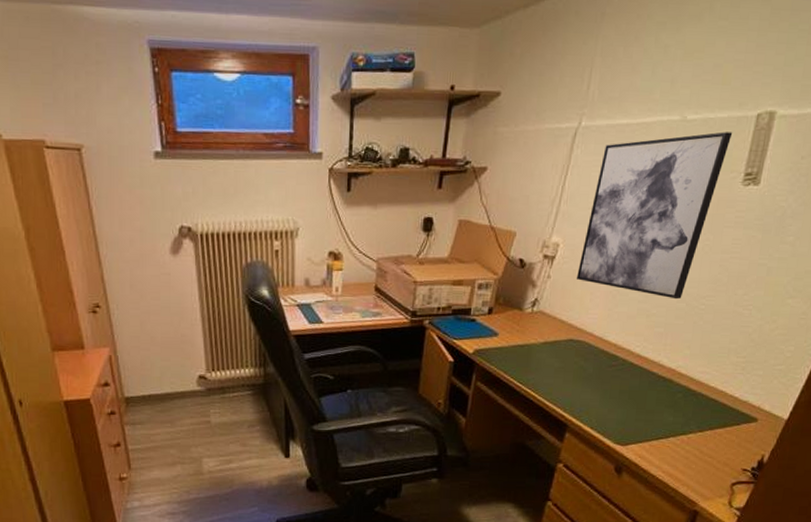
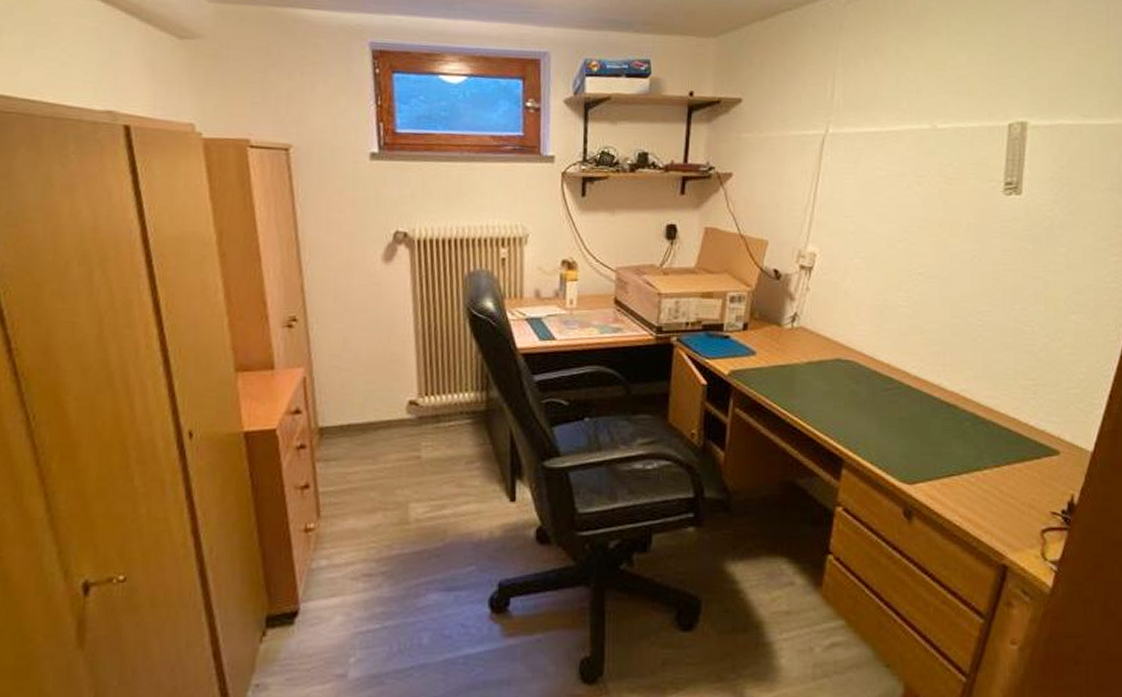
wall art: present [576,132,733,300] -> none [837,141,986,315]

